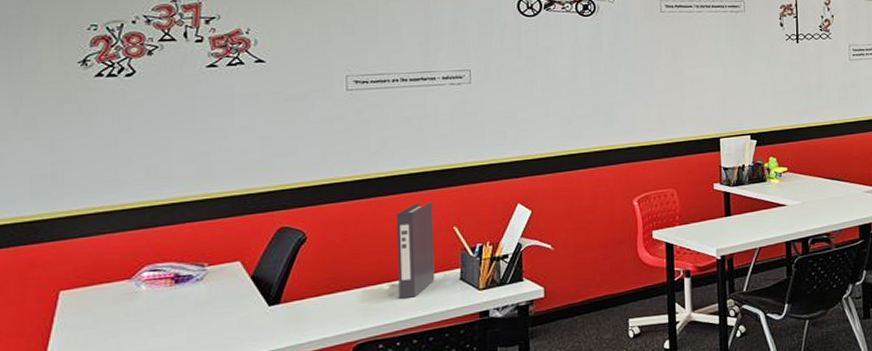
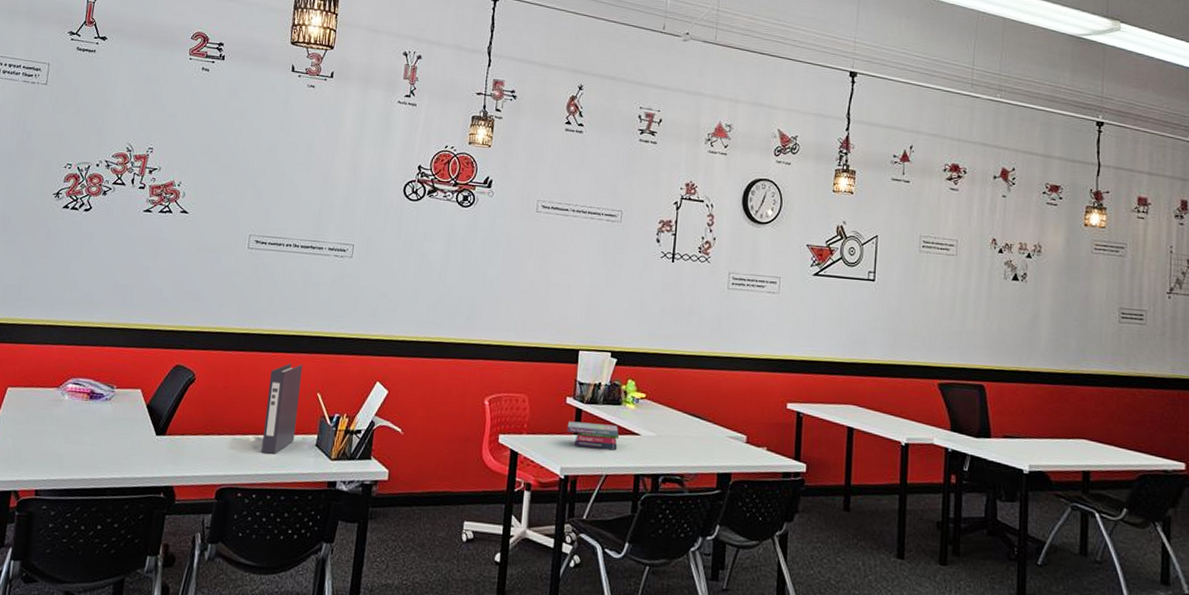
books: none [717,201,767,228] -> present [567,421,619,451]

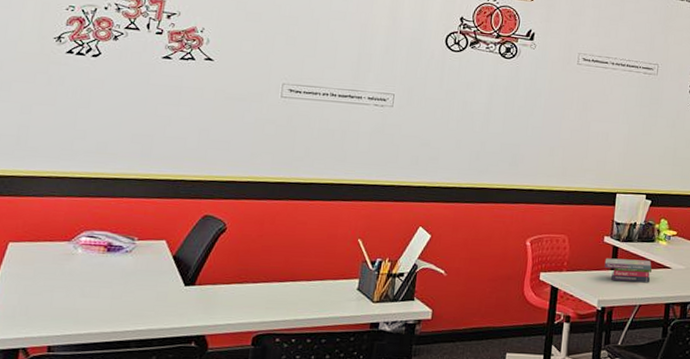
binder: present [261,363,303,455] -> none [300,210,343,301]

